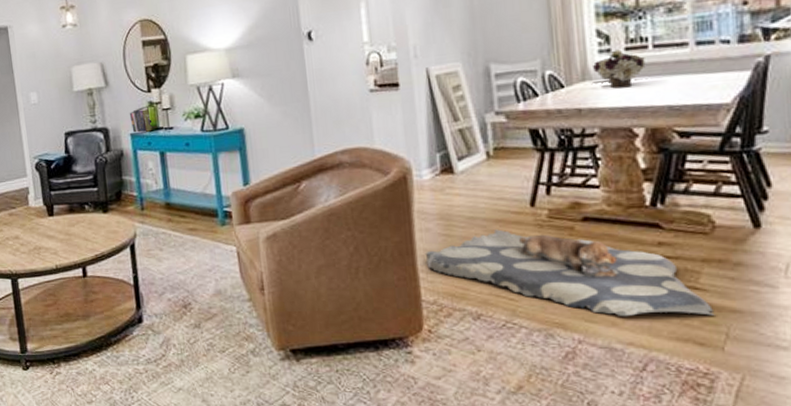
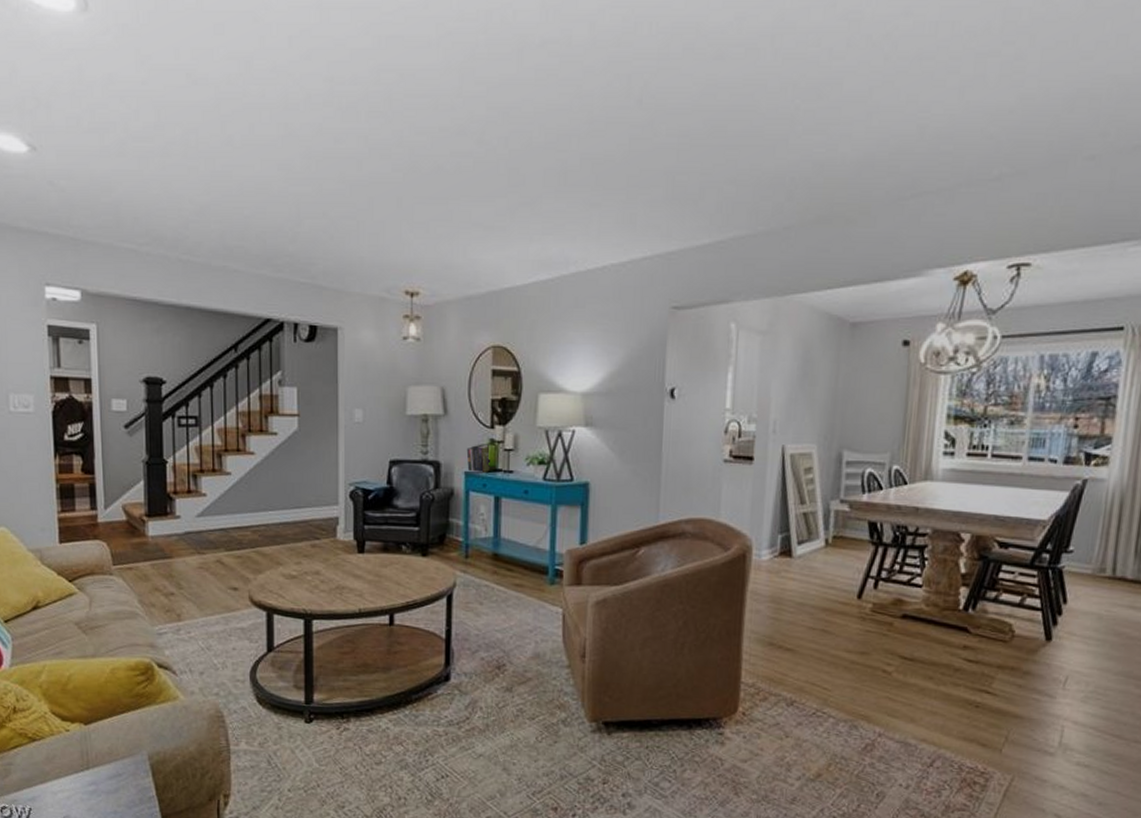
dog bed: present [424,229,715,317] -> none [751,618,1000,719]
flower arrangement: present [592,49,646,89] -> none [935,454,983,493]

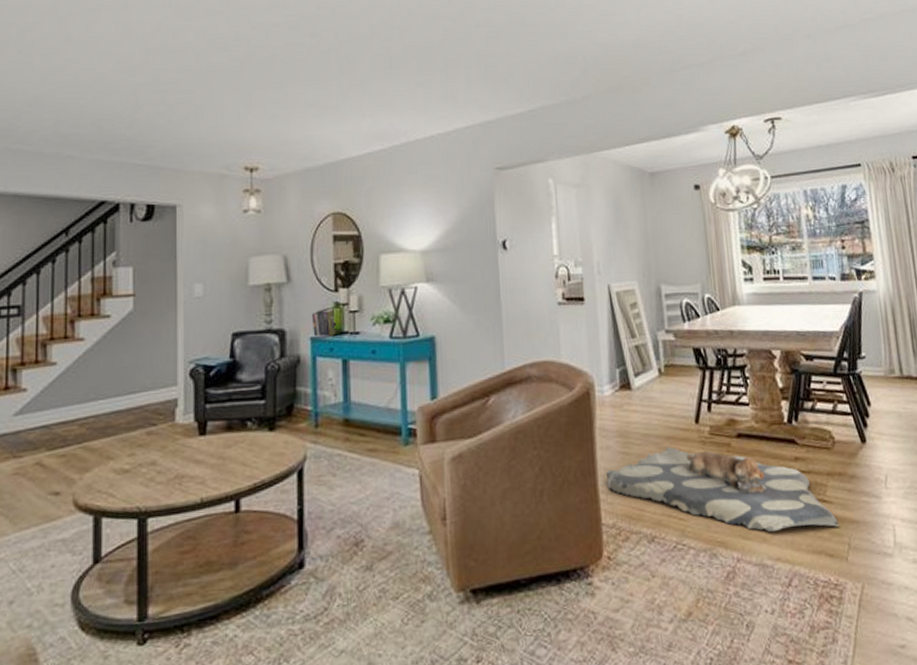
dog bed: none [751,618,1000,719] -> present [605,446,839,532]

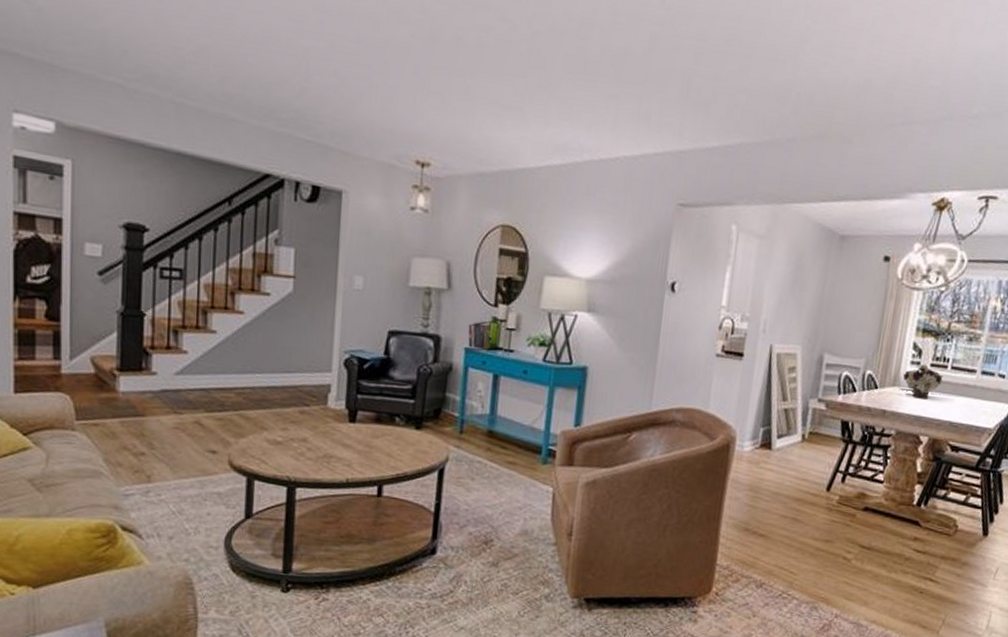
dog bed: present [605,446,839,532] -> none [728,507,940,604]
flower arrangement: none [739,279,779,314] -> present [903,364,943,400]

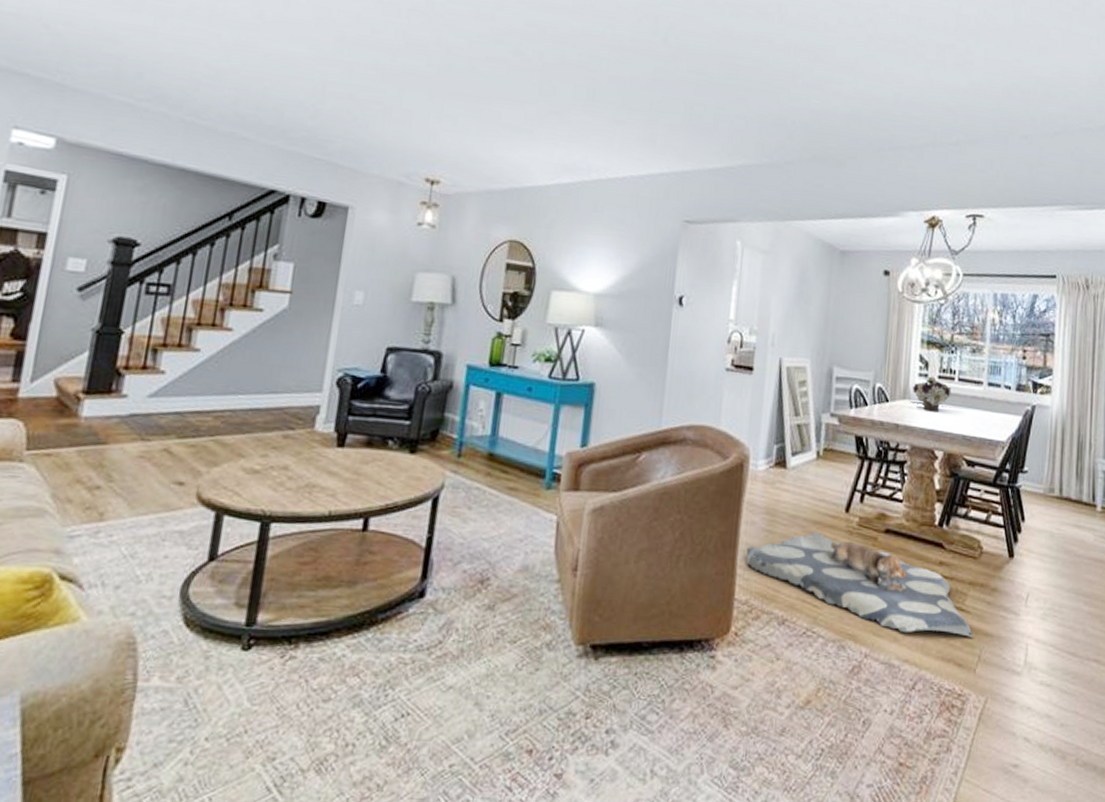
books: present [468,321,498,350] -> none [470,336,502,367]
dog bed: none [728,507,940,604] -> present [746,531,973,637]

